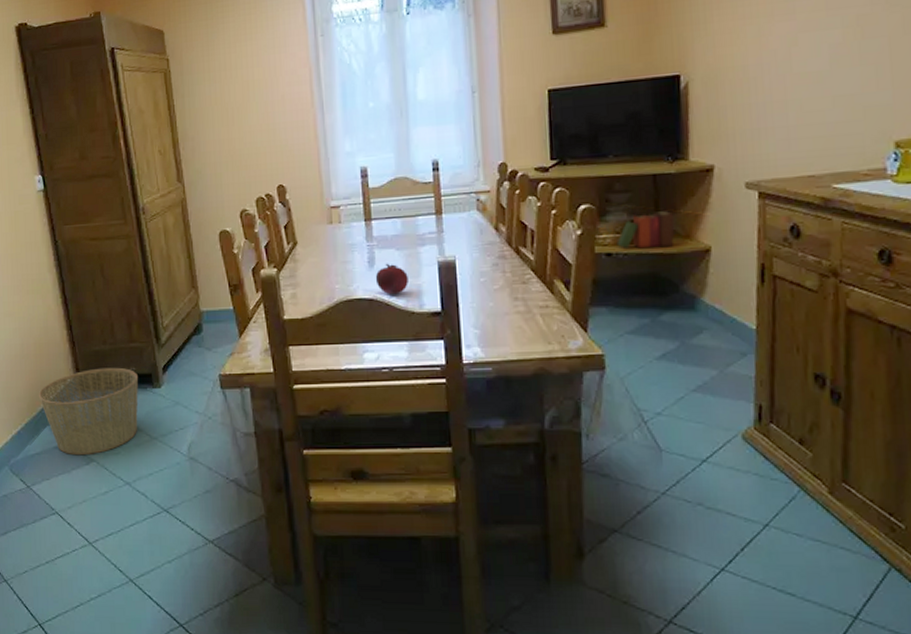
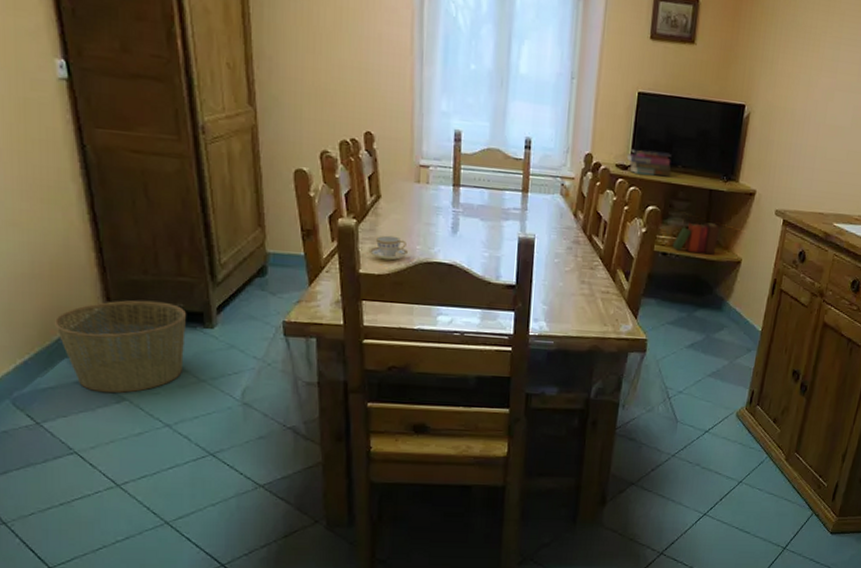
teacup: none [290,278,328,304] -> present [368,235,408,261]
fruit: present [375,263,408,295] -> none [457,231,489,264]
books: none [545,144,602,175] -> present [626,148,672,177]

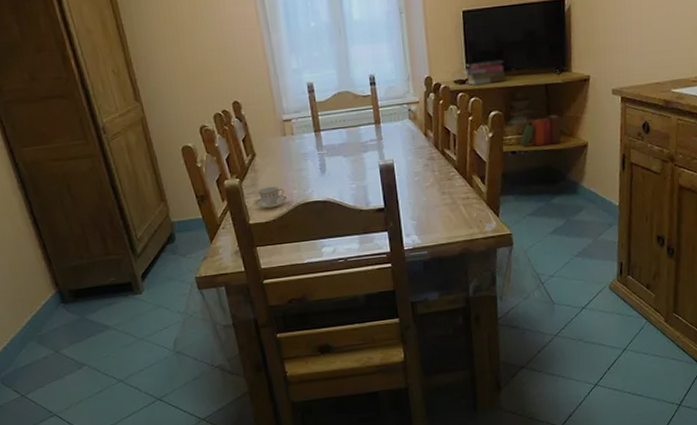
basket: present [53,300,187,394] -> none [20,279,124,363]

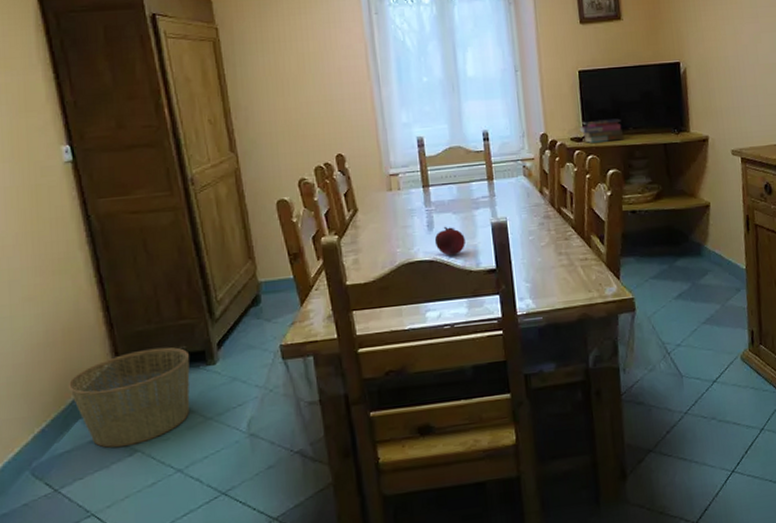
basket: none [20,279,124,363] -> present [67,347,190,448]
teacup: present [254,186,287,209] -> none [352,243,389,269]
fruit: none [327,168,356,197] -> present [434,226,465,256]
books: present [519,114,562,147] -> none [639,174,683,206]

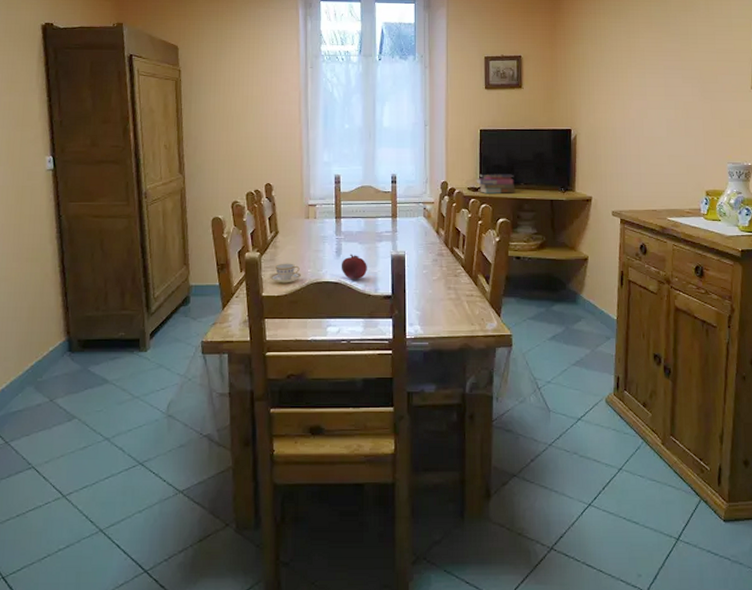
basket: present [67,347,190,448] -> none [26,332,127,413]
teacup: none [352,243,389,269] -> present [269,263,301,283]

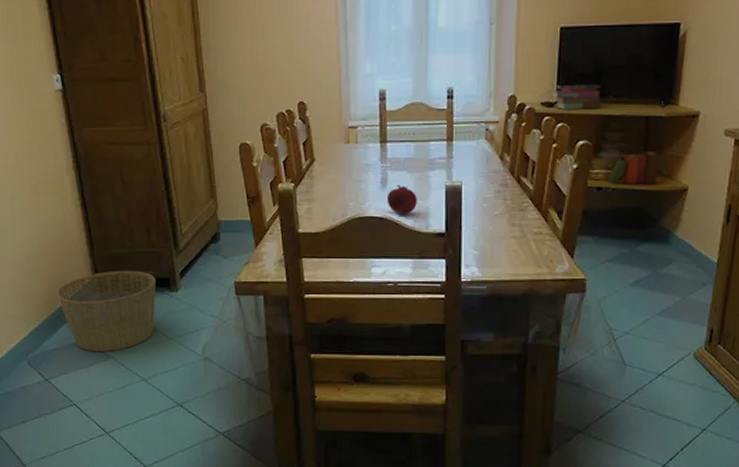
basket: none [26,332,127,413] -> present [56,270,157,353]
teacup: present [269,263,301,283] -> none [306,195,341,219]
books: none [524,228,565,255] -> present [607,151,660,185]

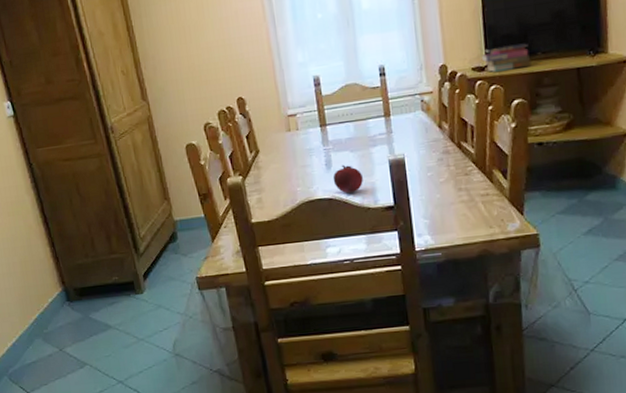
basket: present [56,270,157,353] -> none [28,278,125,361]
books: present [607,151,660,185] -> none [547,101,597,137]

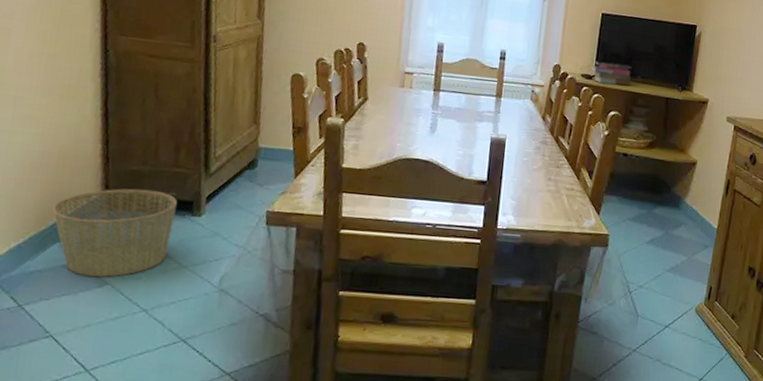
basket: none [28,278,125,361] -> present [52,188,178,278]
fruit: present [332,164,363,194] -> none [434,131,464,161]

